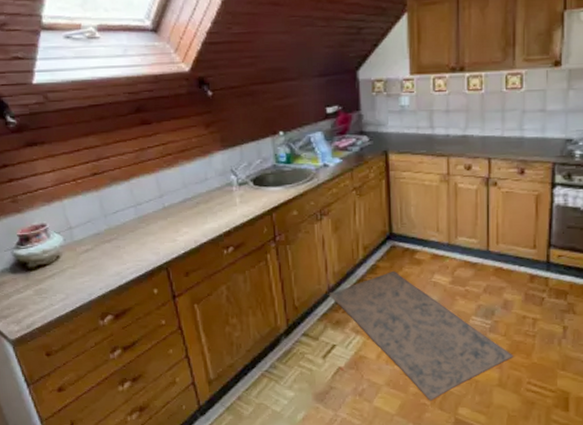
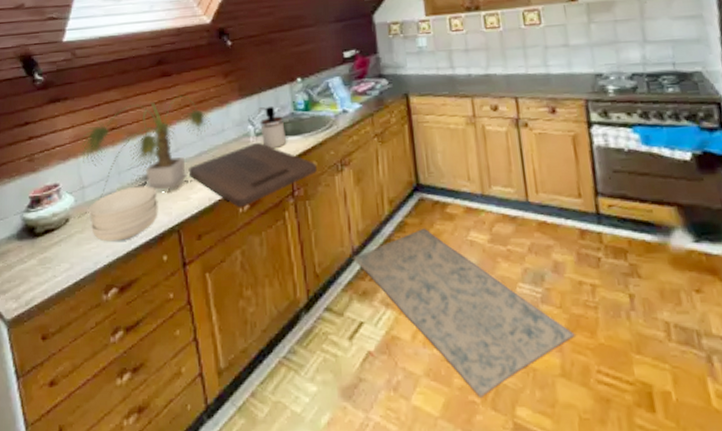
plant: none [55,143,195,258] -> present [64,95,212,221]
bowl: none [78,228,147,276] -> present [88,185,158,242]
cutting board: none [173,191,297,249] -> present [188,142,317,207]
soap dispenser: none [240,157,268,198] -> present [257,105,286,149]

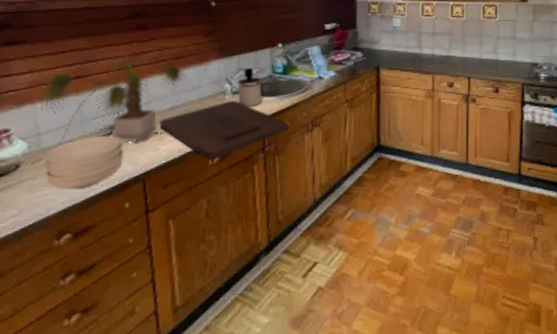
rug: present [353,227,575,397] -> none [314,182,490,321]

